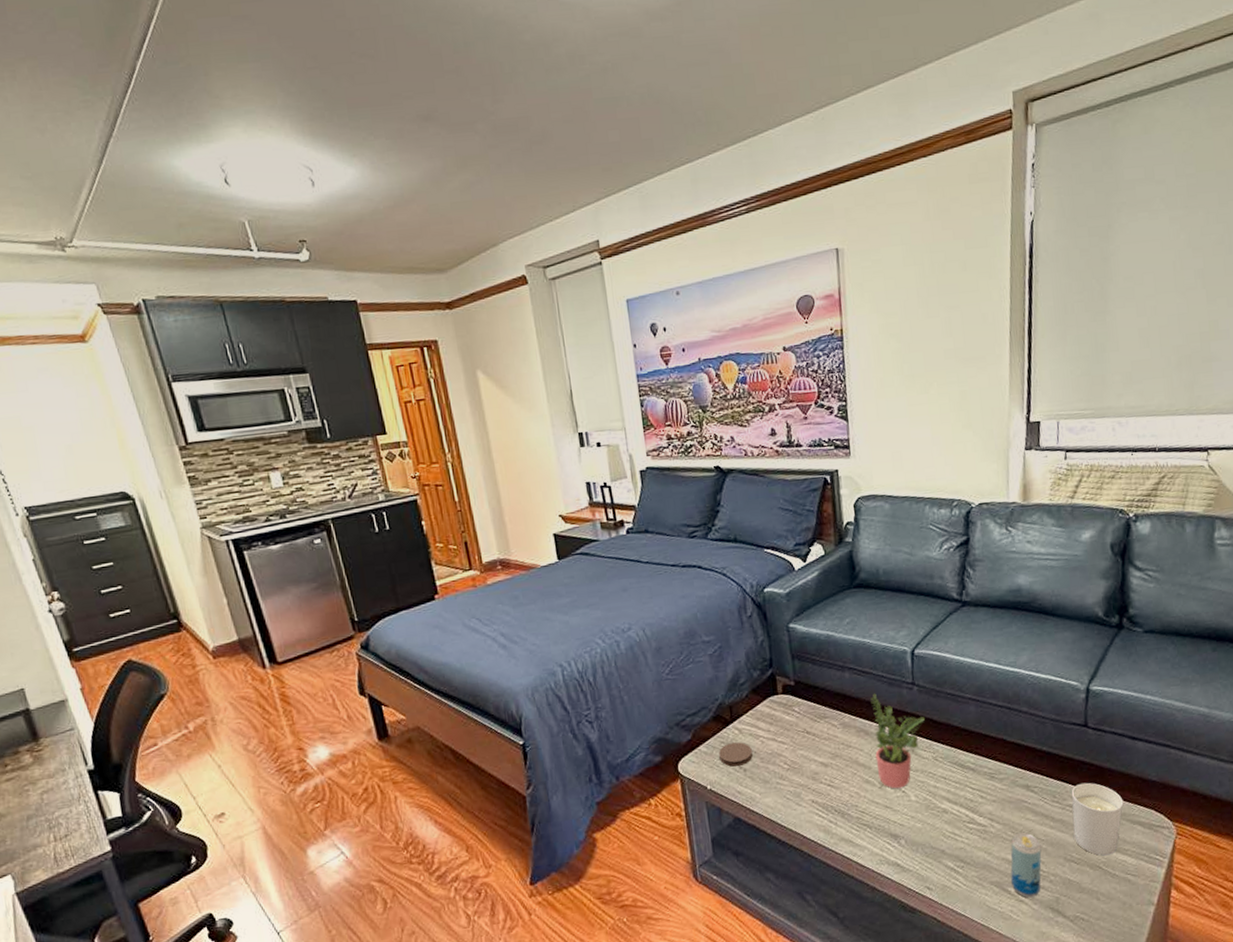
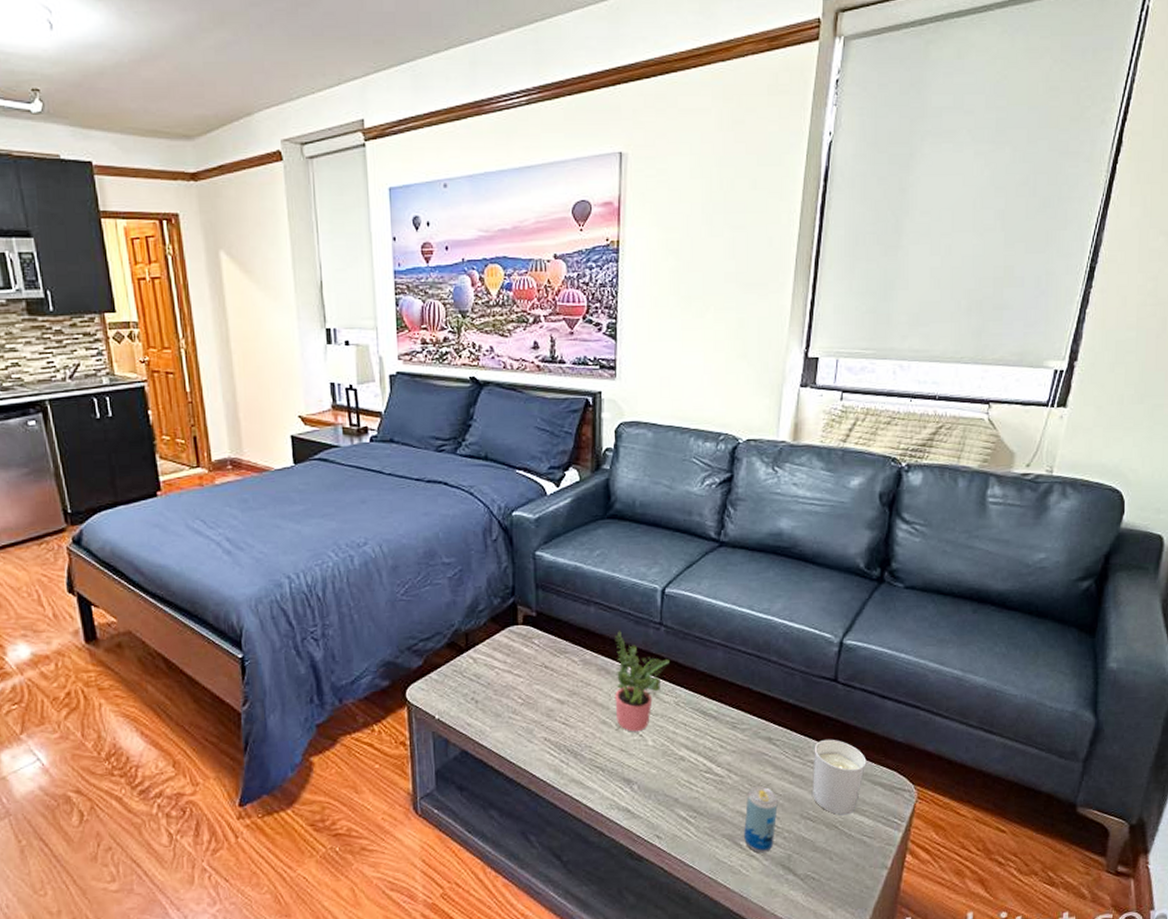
coaster: present [719,742,753,767] -> none [450,672,486,697]

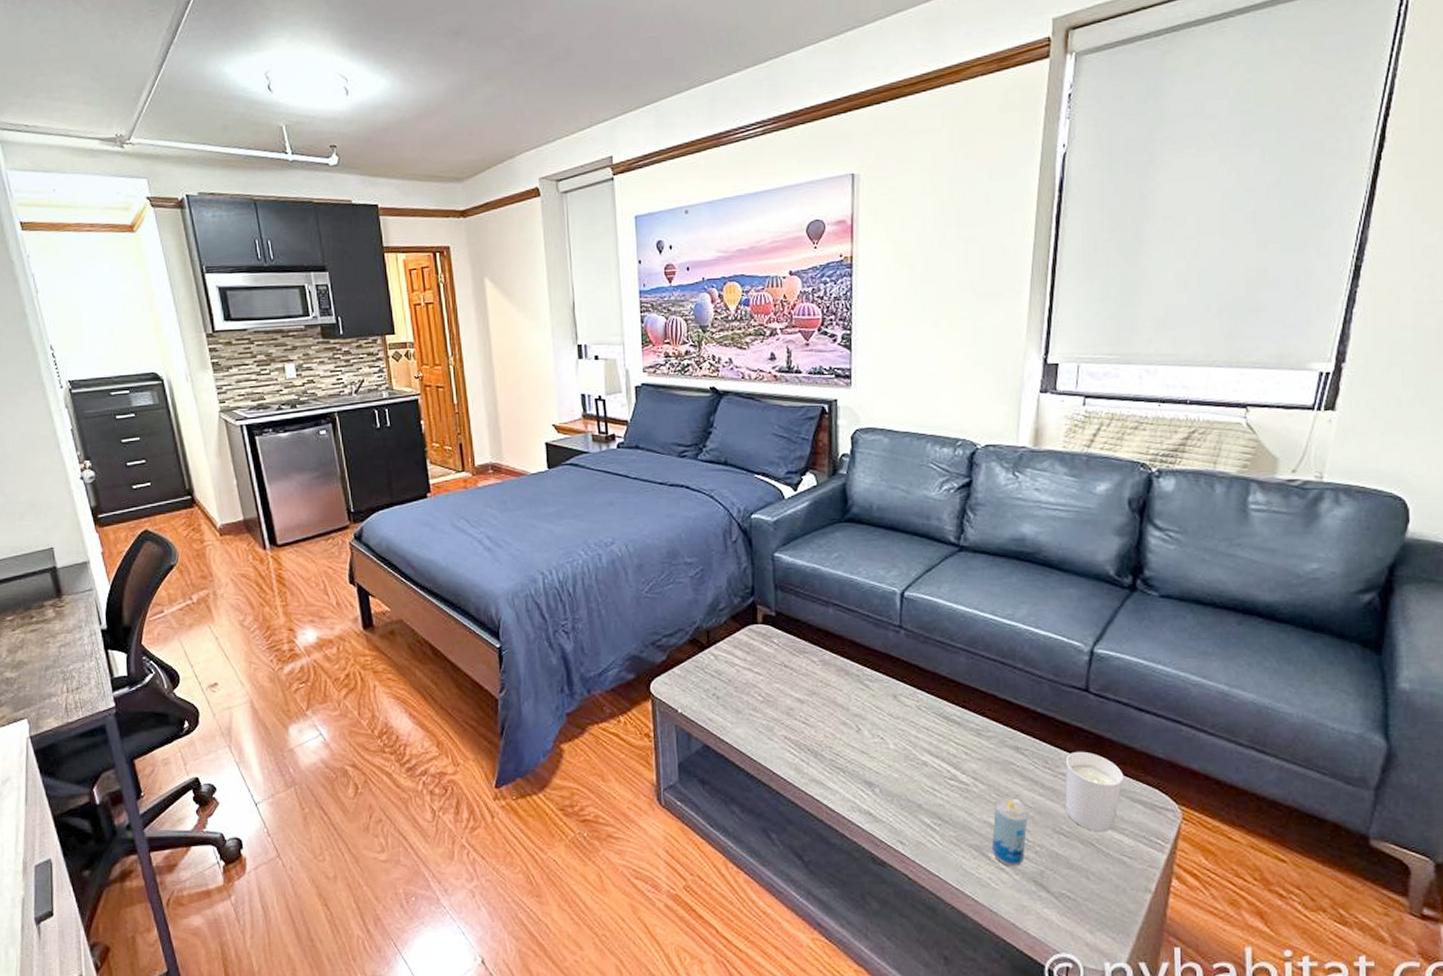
potted plant: present [615,631,669,732] -> none [854,633,910,735]

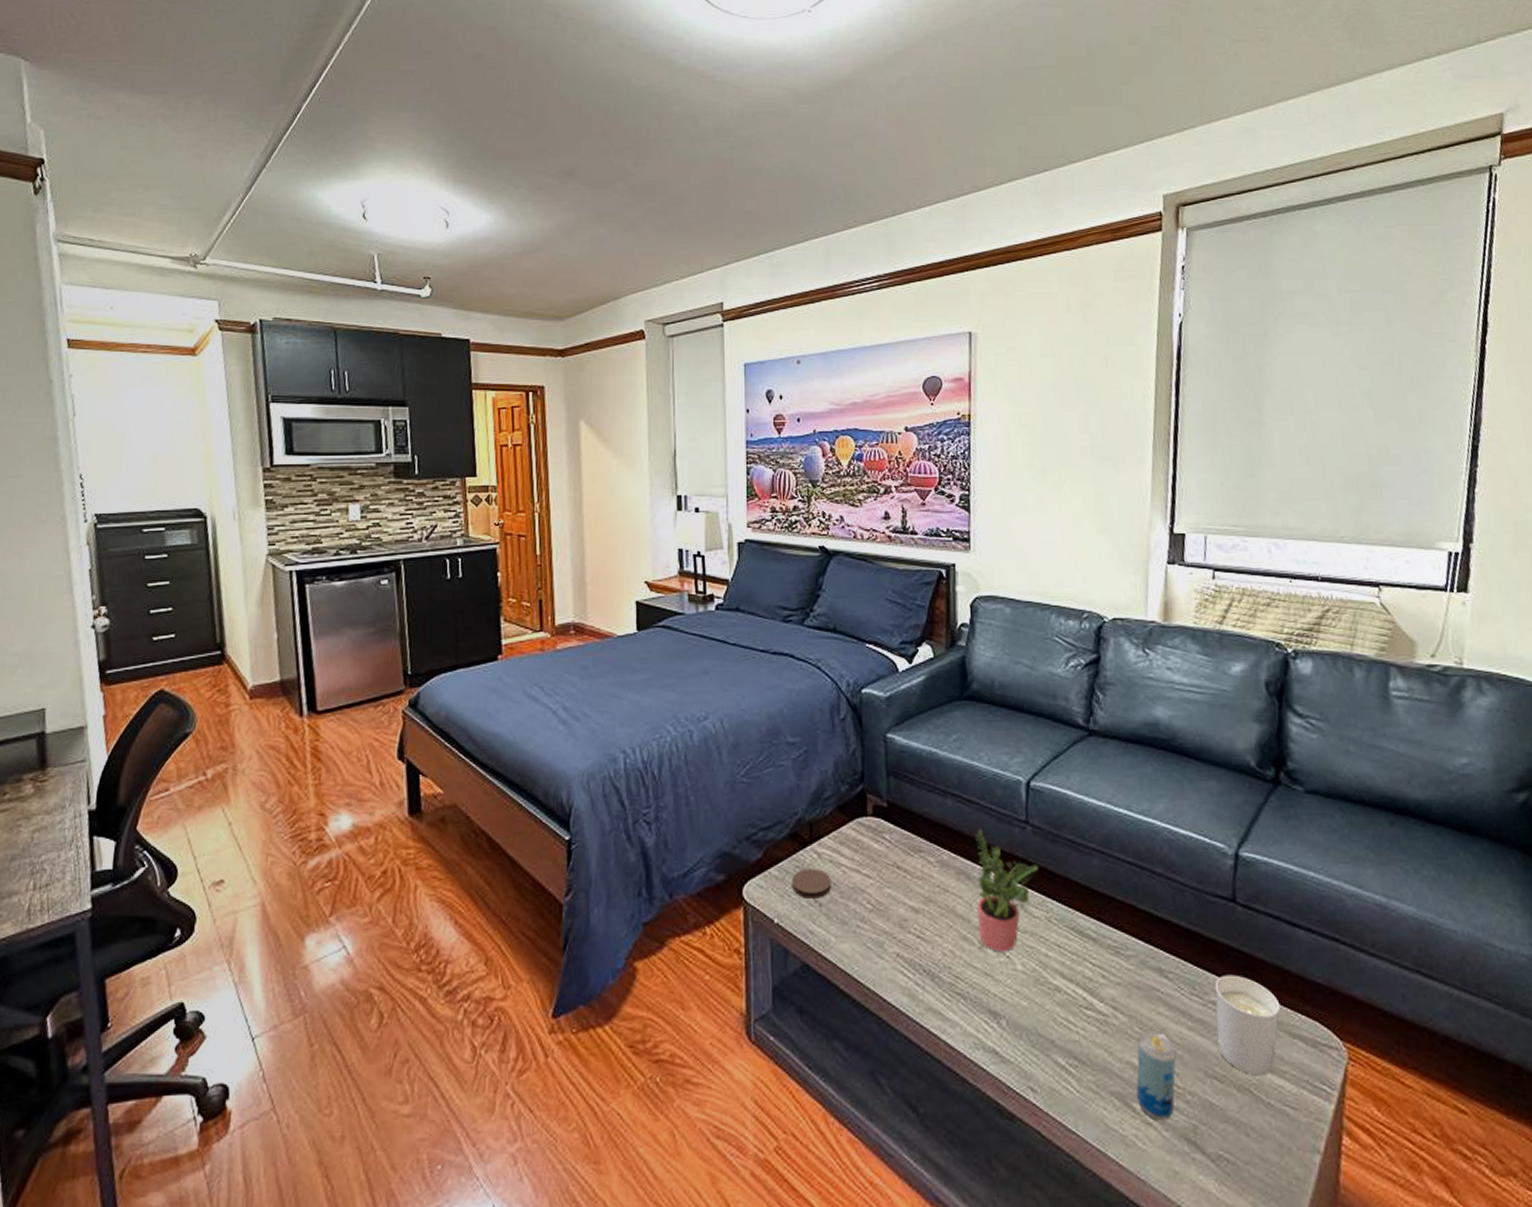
coaster: none [693,668,727,692] -> present [792,869,831,899]
potted plant: none [854,633,910,735] -> present [975,828,1038,952]

